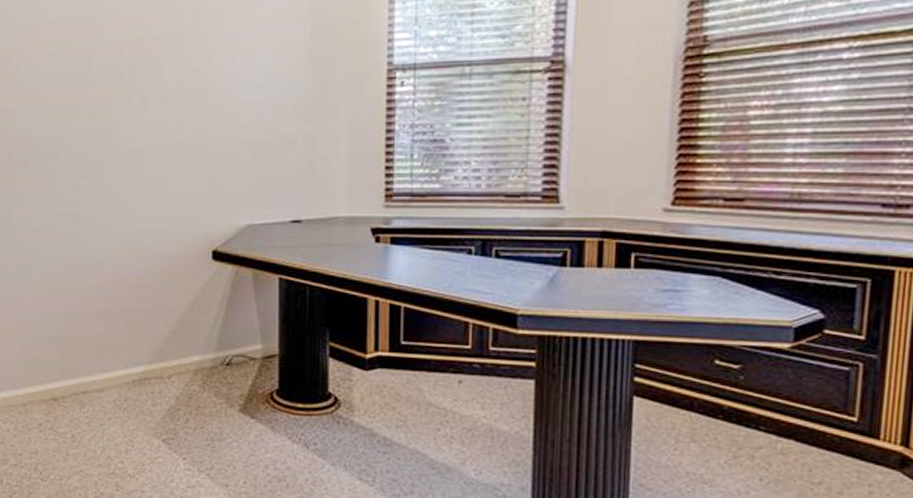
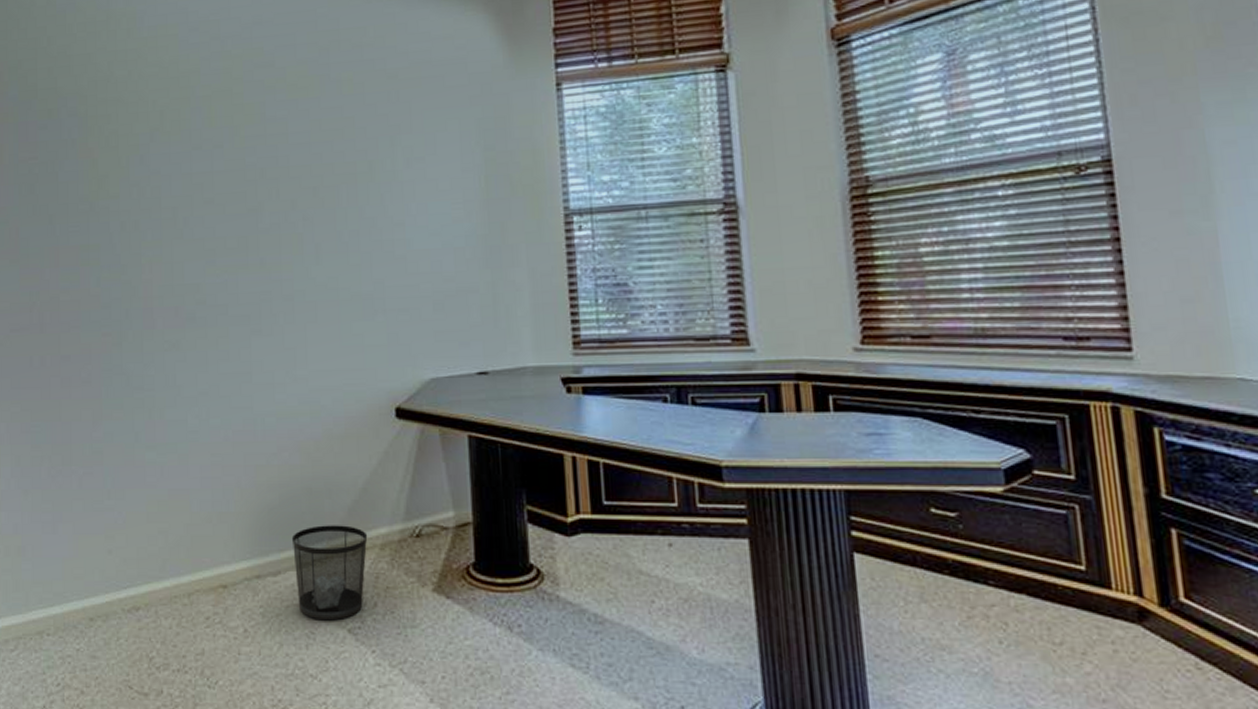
waste bin: none [114,351,183,432] -> present [291,525,368,621]

